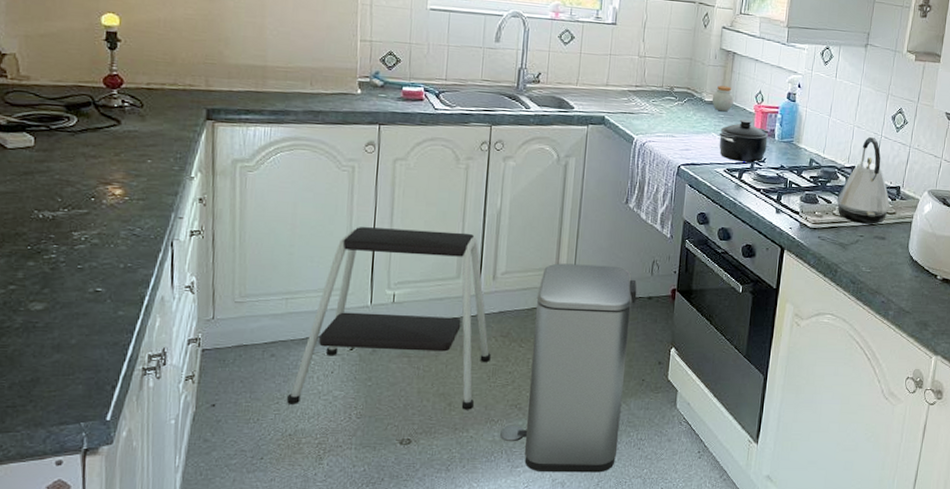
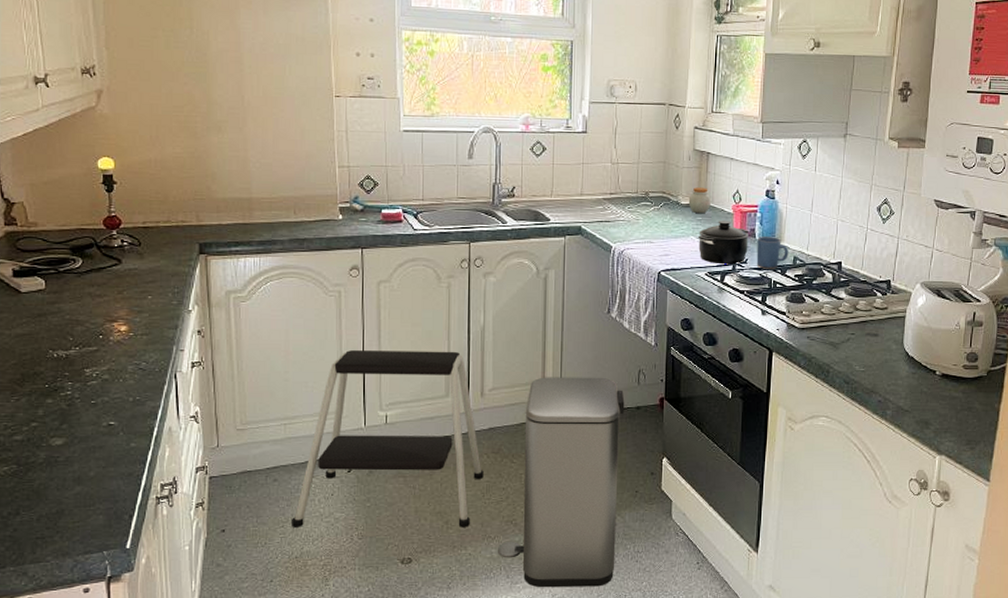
mug: none [774,137,806,170] -> present [756,236,789,269]
kettle: present [836,136,890,224] -> none [824,230,880,321]

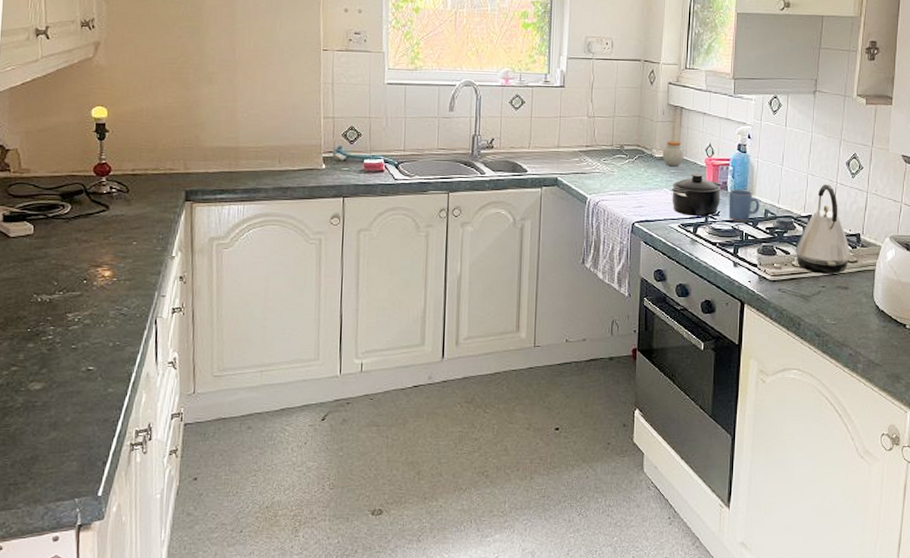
step stool: present [292,350,484,528] -> none [264,298,457,478]
pedal bin: present [498,377,625,588] -> none [469,326,598,542]
kettle: none [824,230,880,321] -> present [795,183,850,274]

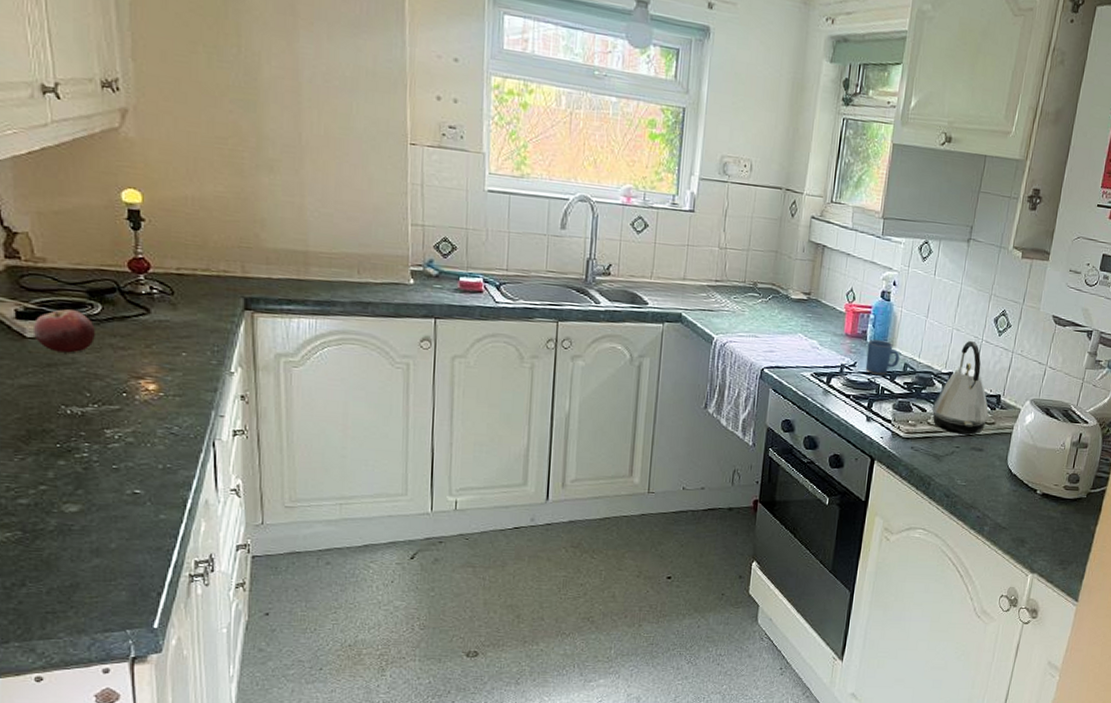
fruit: none [15,211,64,248] -> present [32,309,95,353]
jar: present [662,141,685,167] -> none [798,281,824,311]
saucepan: present [672,173,721,216] -> none [806,319,860,366]

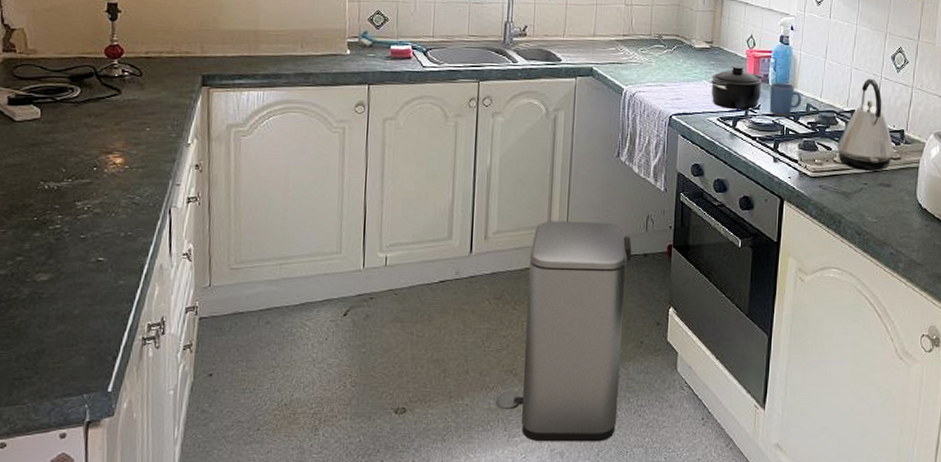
fruit: present [32,309,95,353] -> none [21,94,74,133]
pedal bin: none [572,471,717,688] -> present [496,221,632,442]
saucepan: none [806,319,860,366] -> present [711,65,762,109]

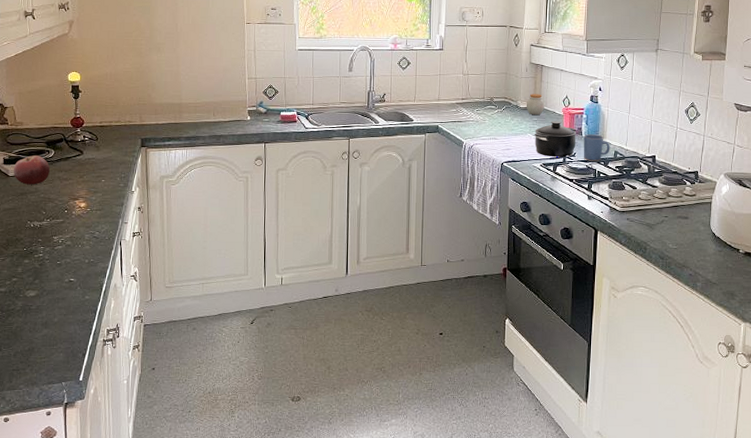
fruit: none [21,94,74,133] -> present [13,155,50,185]
pedal bin: present [496,221,632,442] -> none [370,249,474,427]
jar: none [701,31,726,58] -> present [526,94,545,116]
kettle: present [837,78,894,171] -> none [641,129,690,206]

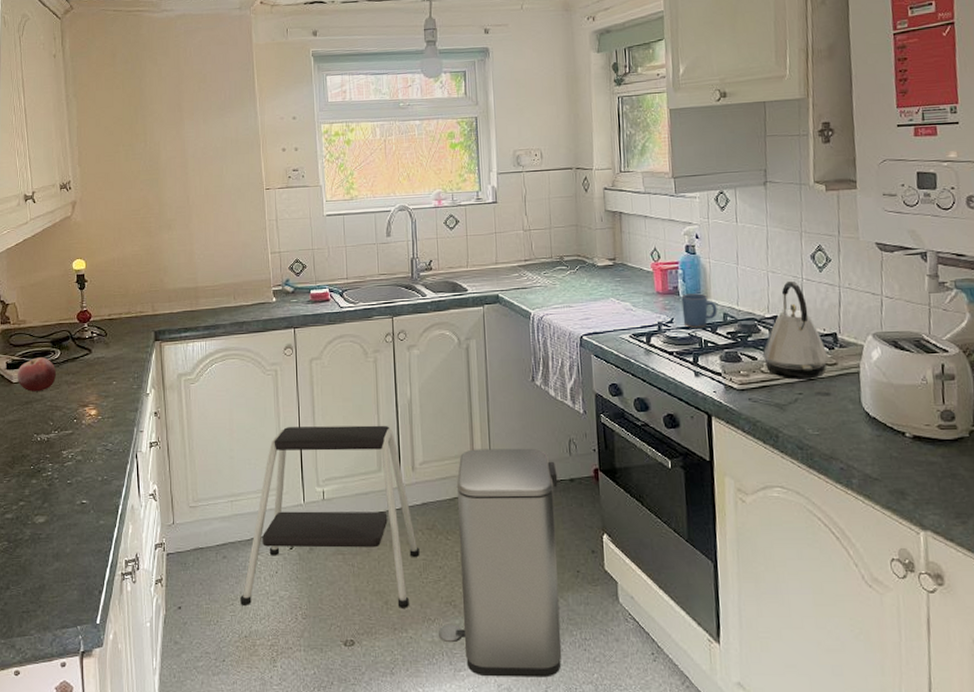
step stool: none [206,225,359,373] -> present [240,425,420,608]
pedal bin: none [370,249,474,427] -> present [439,448,562,678]
jar: present [526,94,545,116] -> none [604,248,629,275]
saucepan: present [534,121,576,157] -> none [618,280,673,325]
kettle: none [641,129,690,206] -> present [762,280,828,380]

